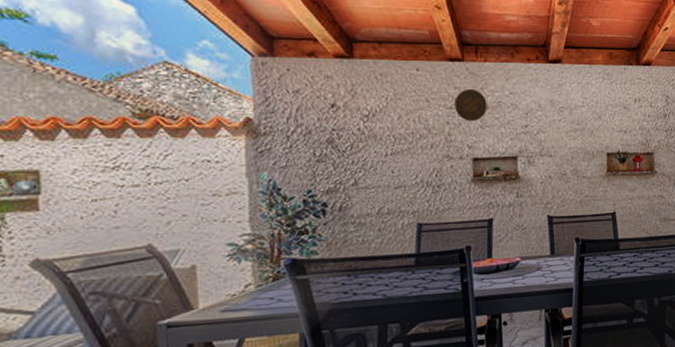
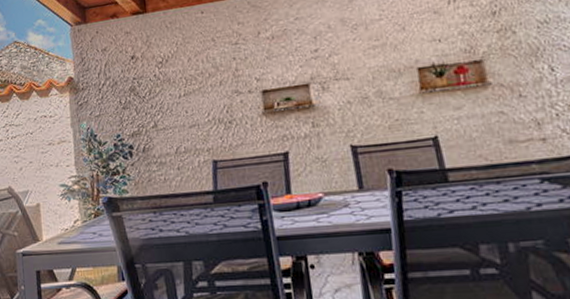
decorative plate: present [454,88,487,122] -> none [239,21,273,55]

